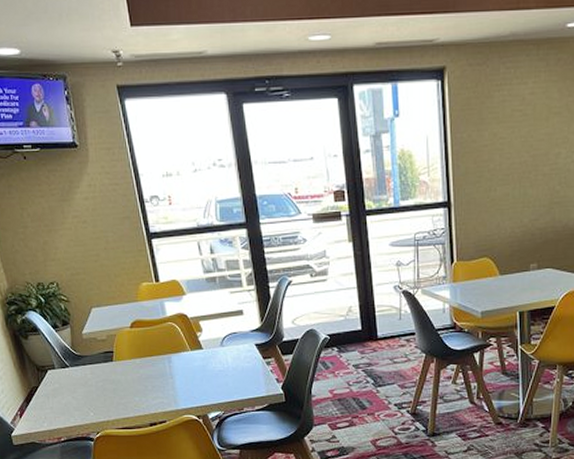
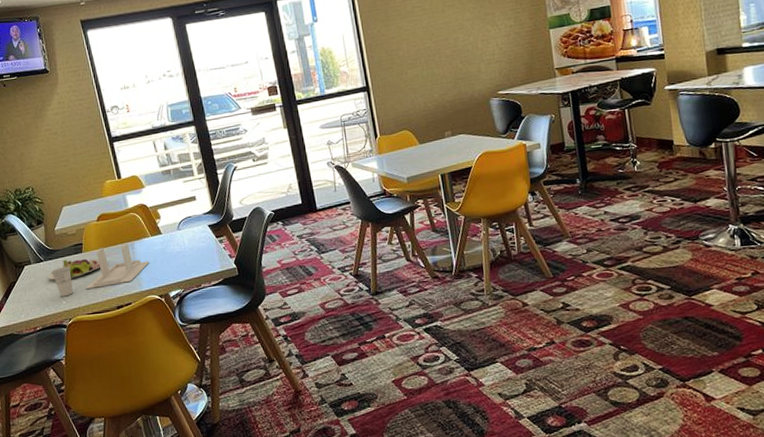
salad plate: none [74,367,133,389] -> present [48,258,100,280]
cup: none [78,375,102,408] -> present [51,266,73,297]
napkin holder: none [115,356,188,401] -> present [85,244,150,289]

